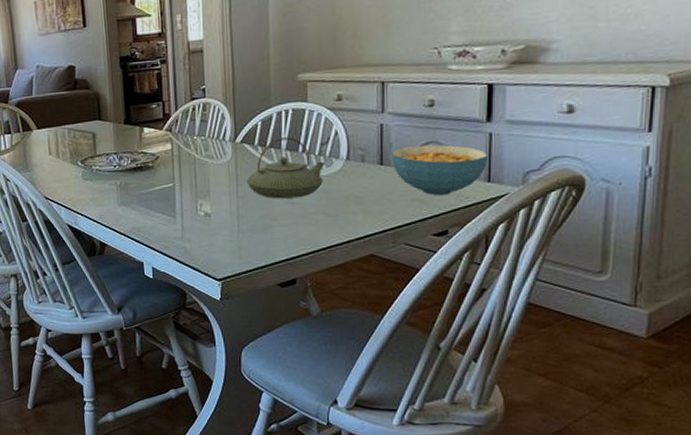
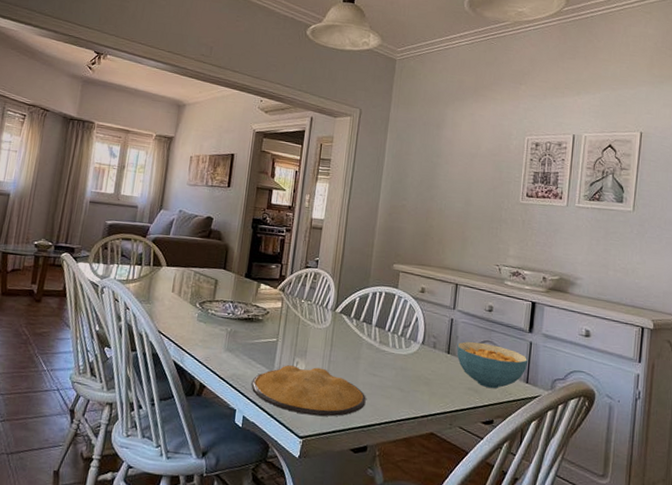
plate: none [154,205,287,257] -> present [251,365,366,417]
teapot: present [246,137,325,199] -> none [339,315,405,371]

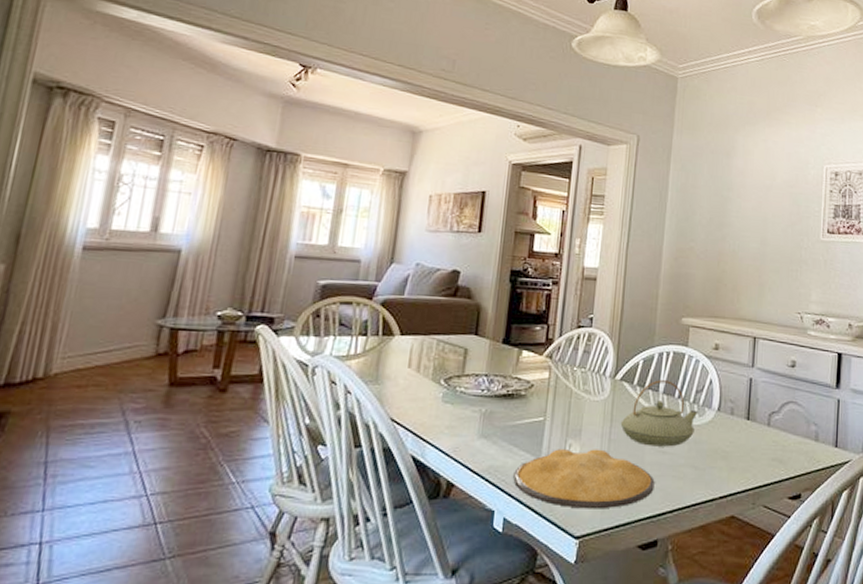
teapot: none [339,315,405,371] -> present [620,380,698,447]
cereal bowl: present [457,341,529,389] -> none [757,403,837,457]

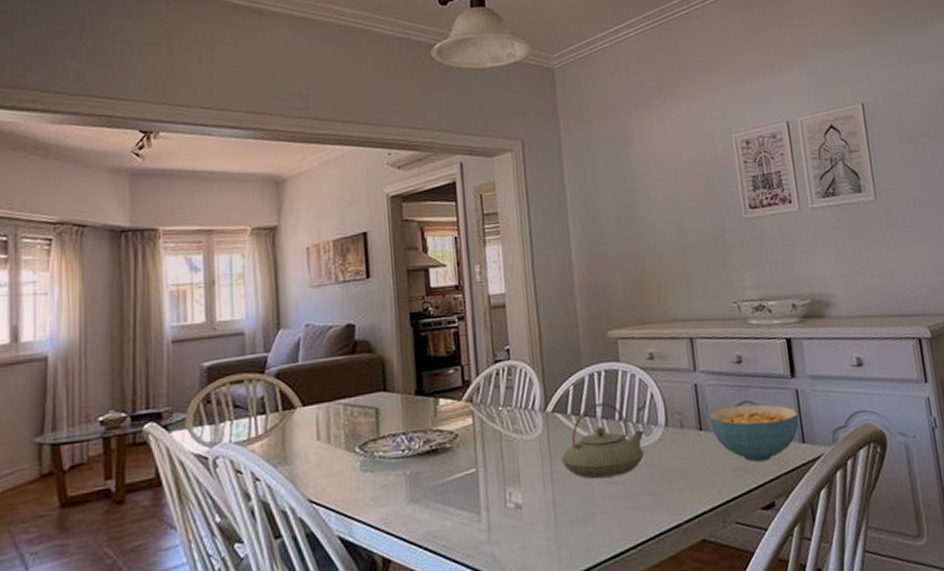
plate: present [513,449,655,509] -> none [454,492,612,563]
cereal bowl: none [757,403,837,457] -> present [709,404,799,462]

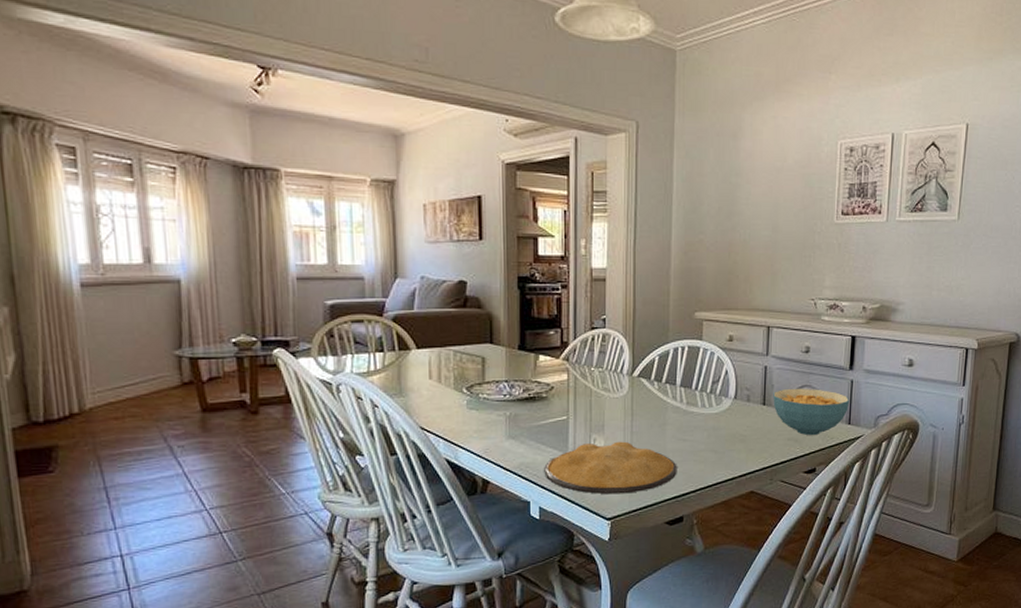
plate: none [454,492,612,563] -> present [544,441,677,495]
teapot: present [560,403,644,479] -> none [641,374,715,436]

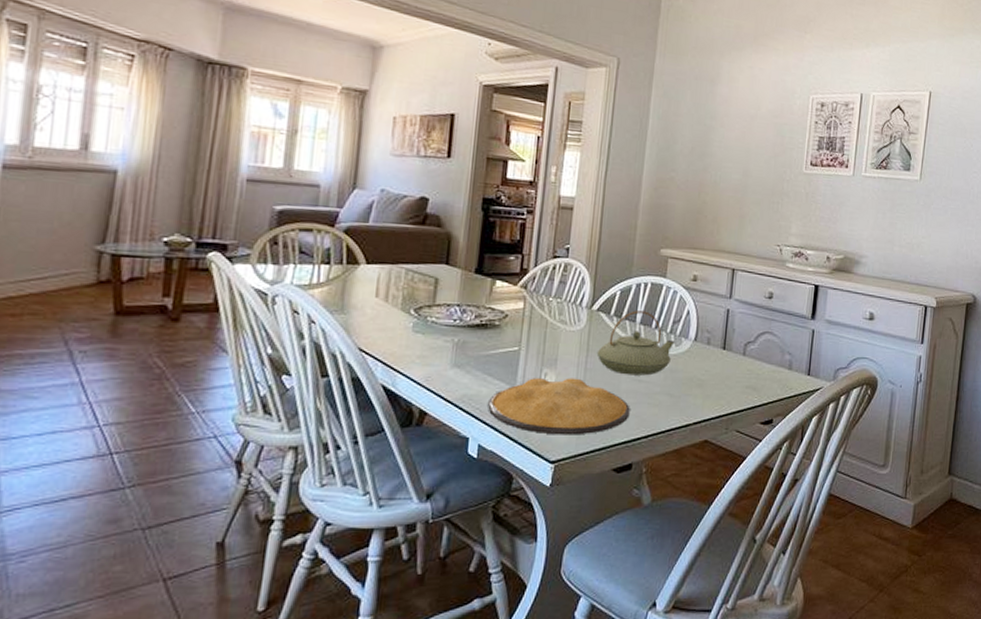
teapot: none [641,374,715,436] -> present [596,310,675,376]
cereal bowl: present [773,388,850,436] -> none [733,334,811,385]

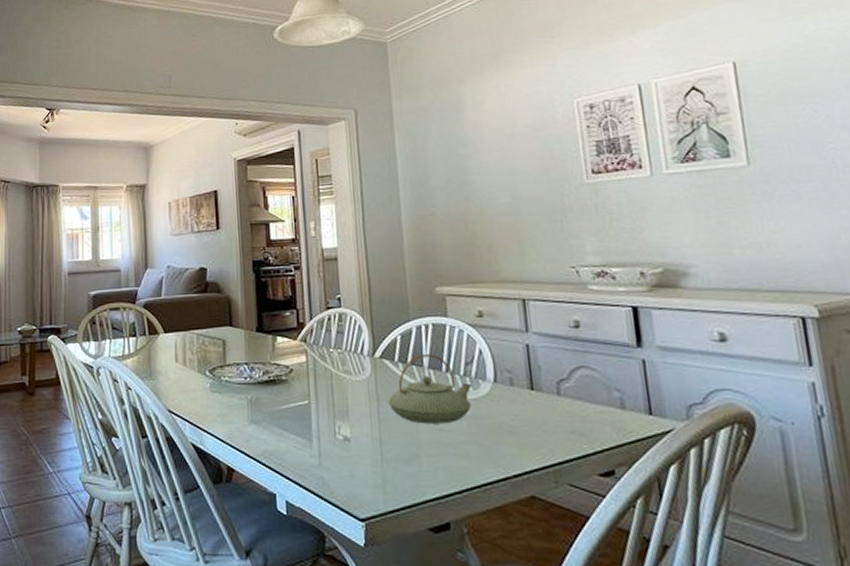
plate: present [488,378,630,435] -> none [288,429,437,491]

